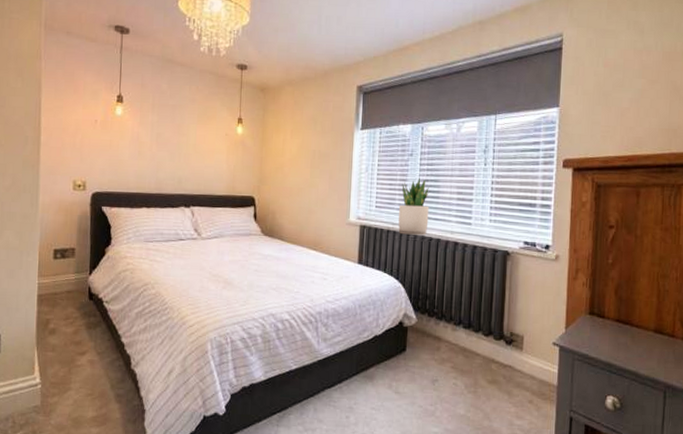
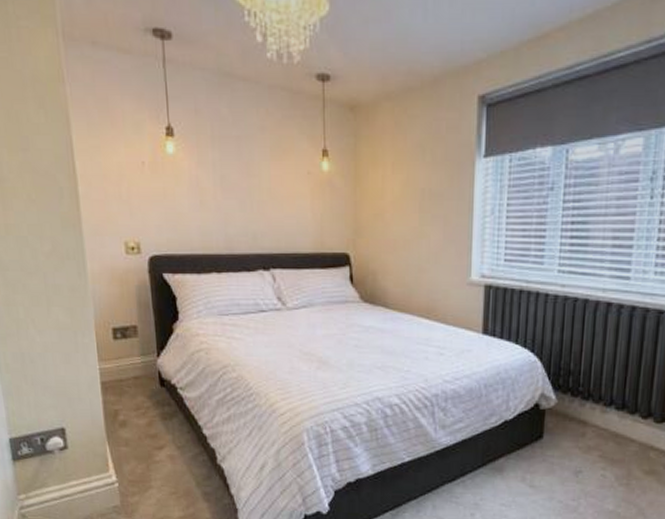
planter: present [398,178,430,236] -> none [534,219,576,295]

